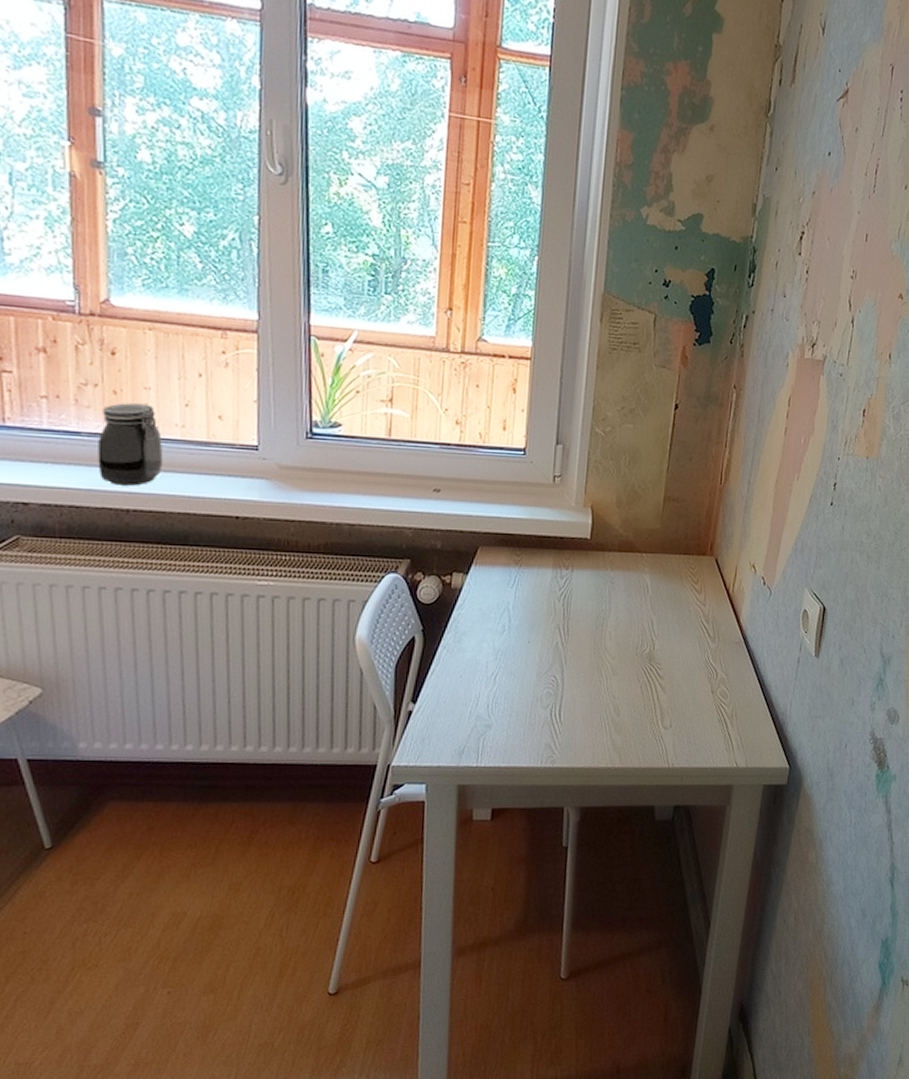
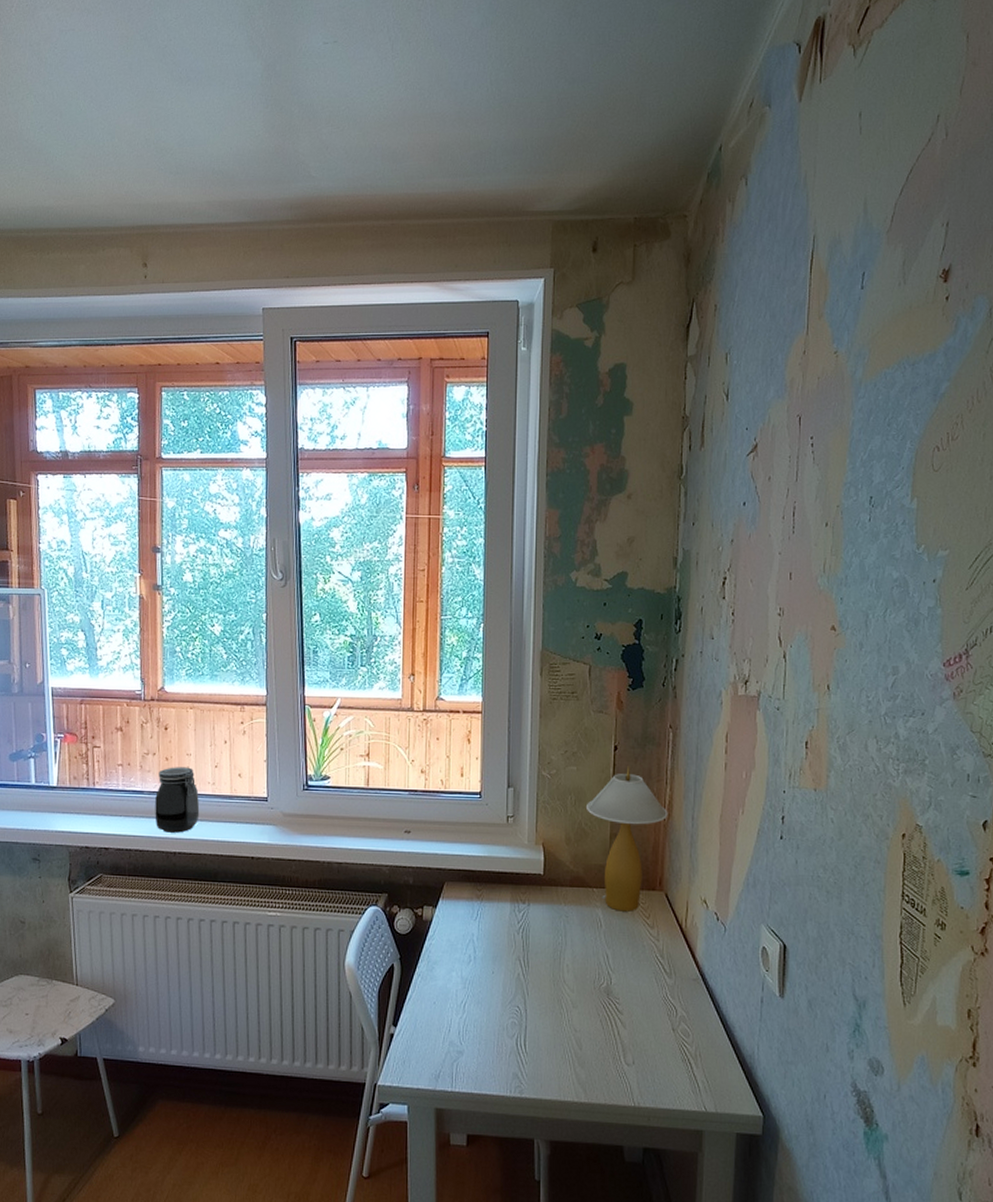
table lamp: none [640,426,725,577] -> present [585,766,668,912]

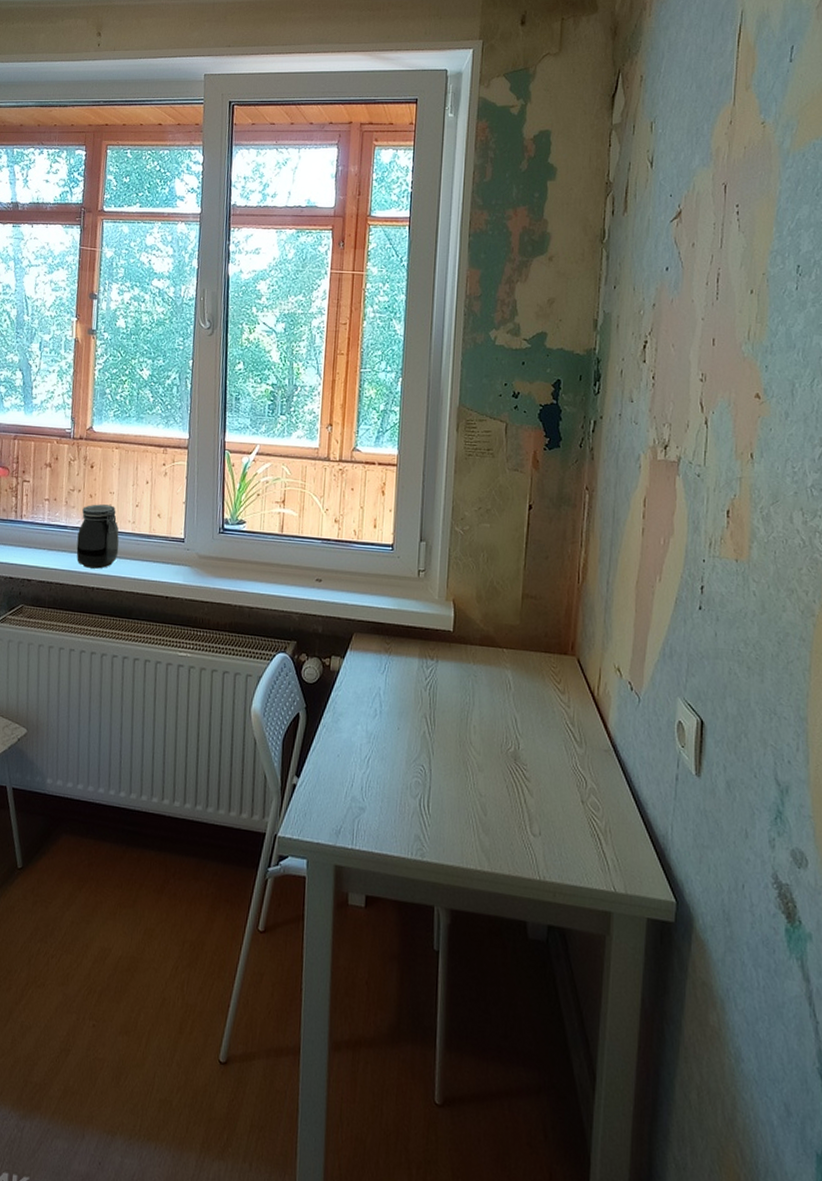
table lamp: present [585,766,668,912] -> none [498,526,583,675]

